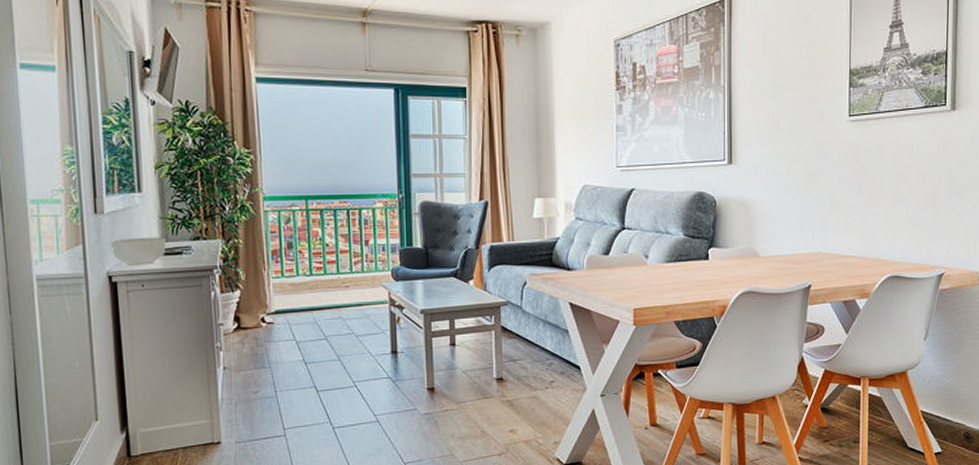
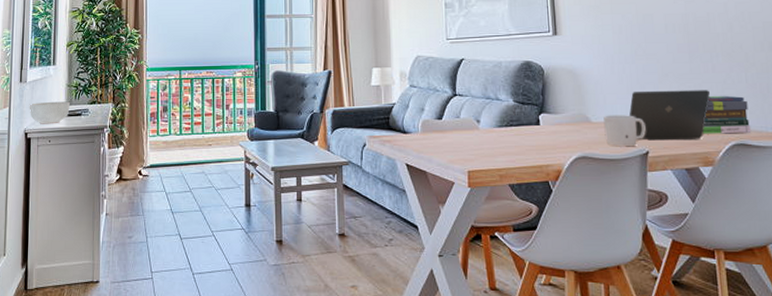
mug: none [771,248,810,281] -> present [603,115,646,147]
laptop: none [795,223,873,274] -> present [628,90,710,141]
books: none [861,228,906,267] -> present [702,95,752,134]

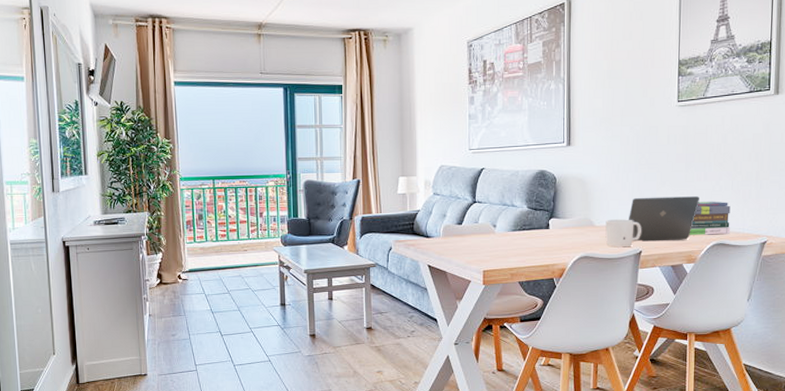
bowl: present [29,101,70,124] -> none [64,210,106,233]

